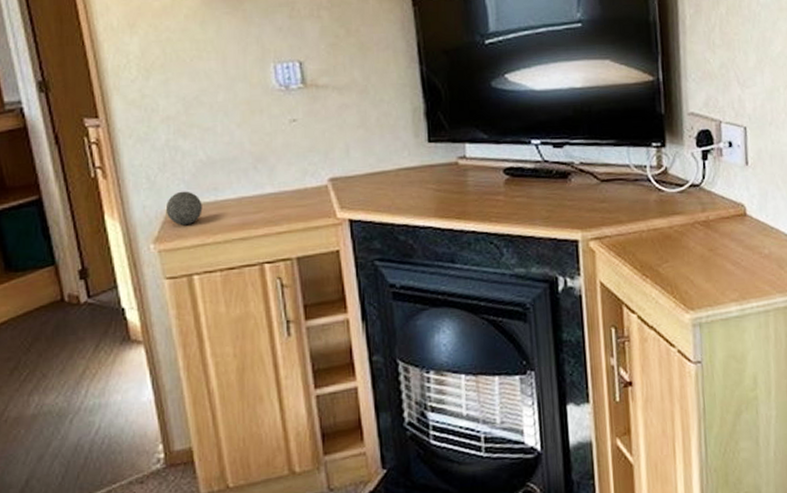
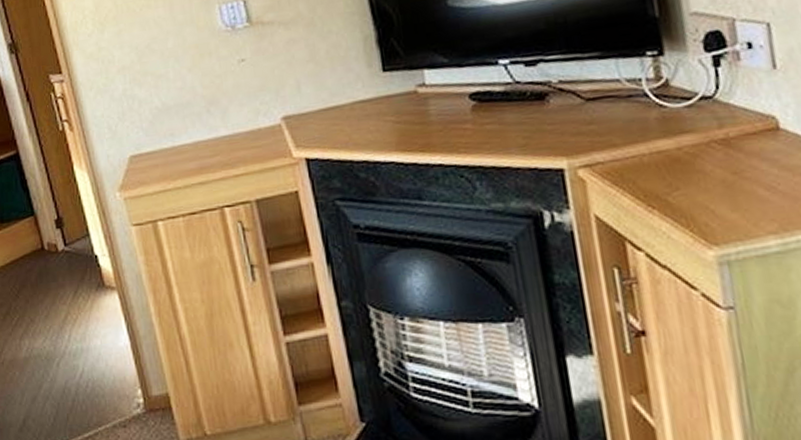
decorative ball: present [165,191,203,226] -> none [127,138,162,173]

